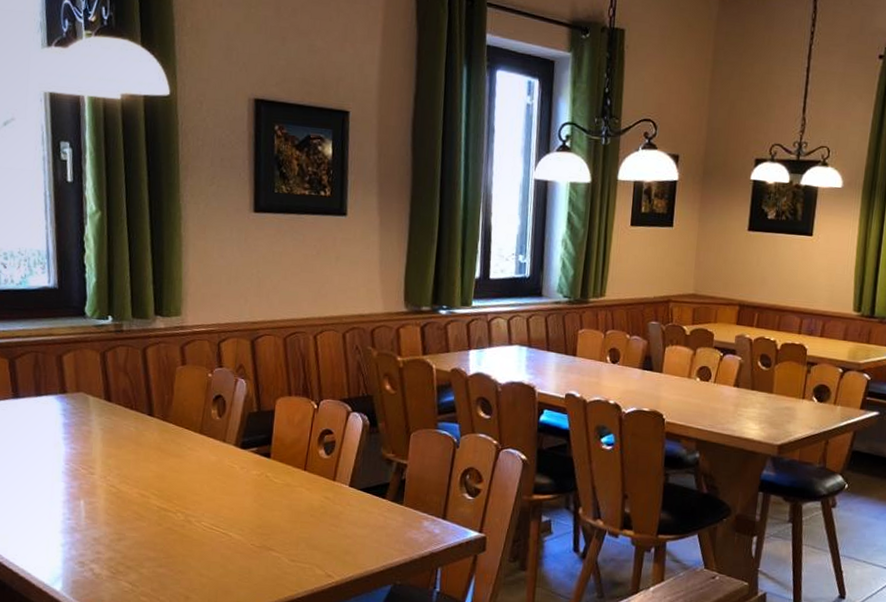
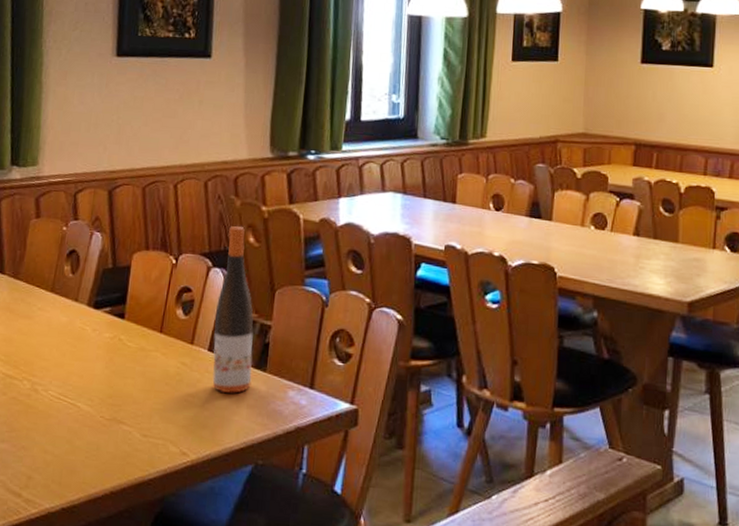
wine bottle: none [353,375,391,524] -> present [212,226,254,394]

